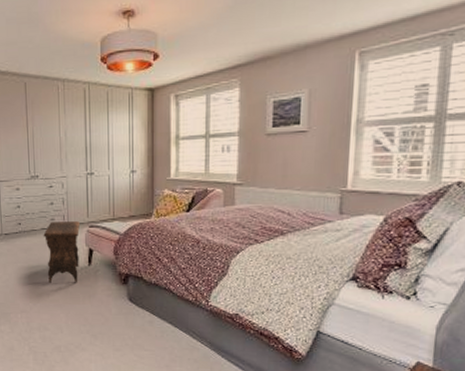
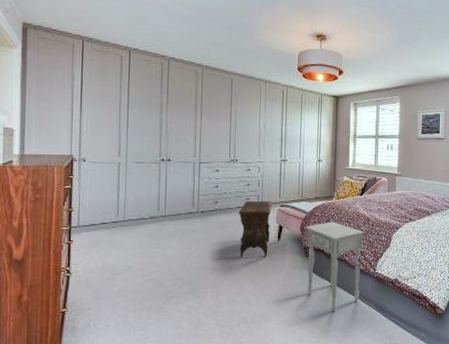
nightstand: none [119,244,193,347] -> present [305,221,365,312]

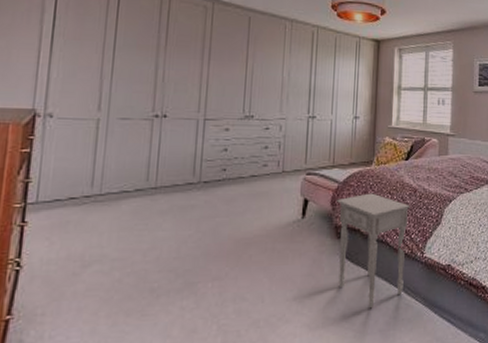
footstool: present [238,201,272,257] -> none [252,168,296,240]

